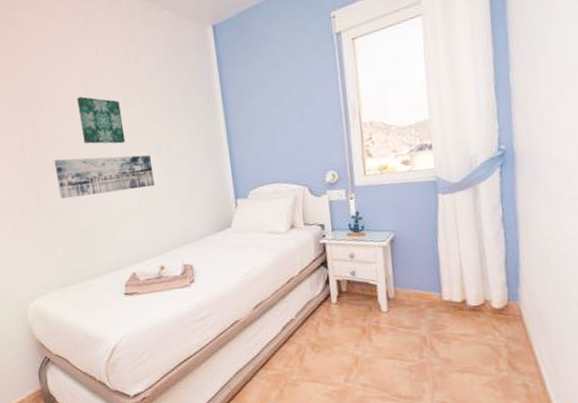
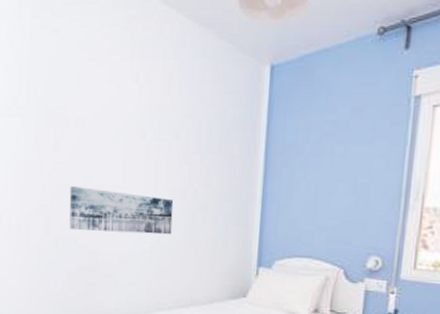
wall art: present [77,96,126,144] -> none [105,122,151,181]

